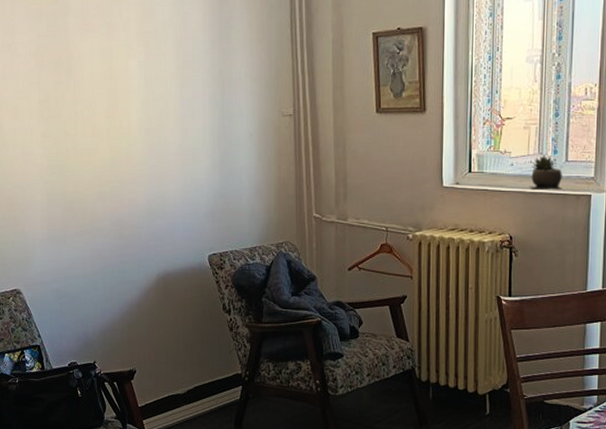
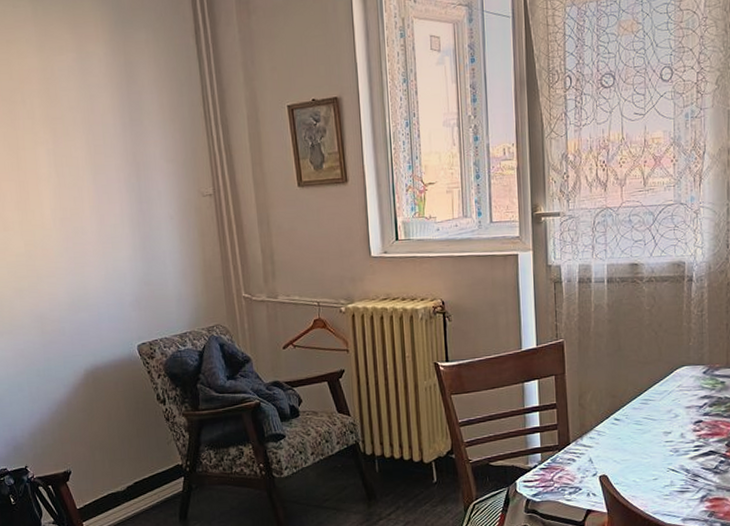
succulent plant: present [529,154,563,190] -> none [457,217,490,253]

